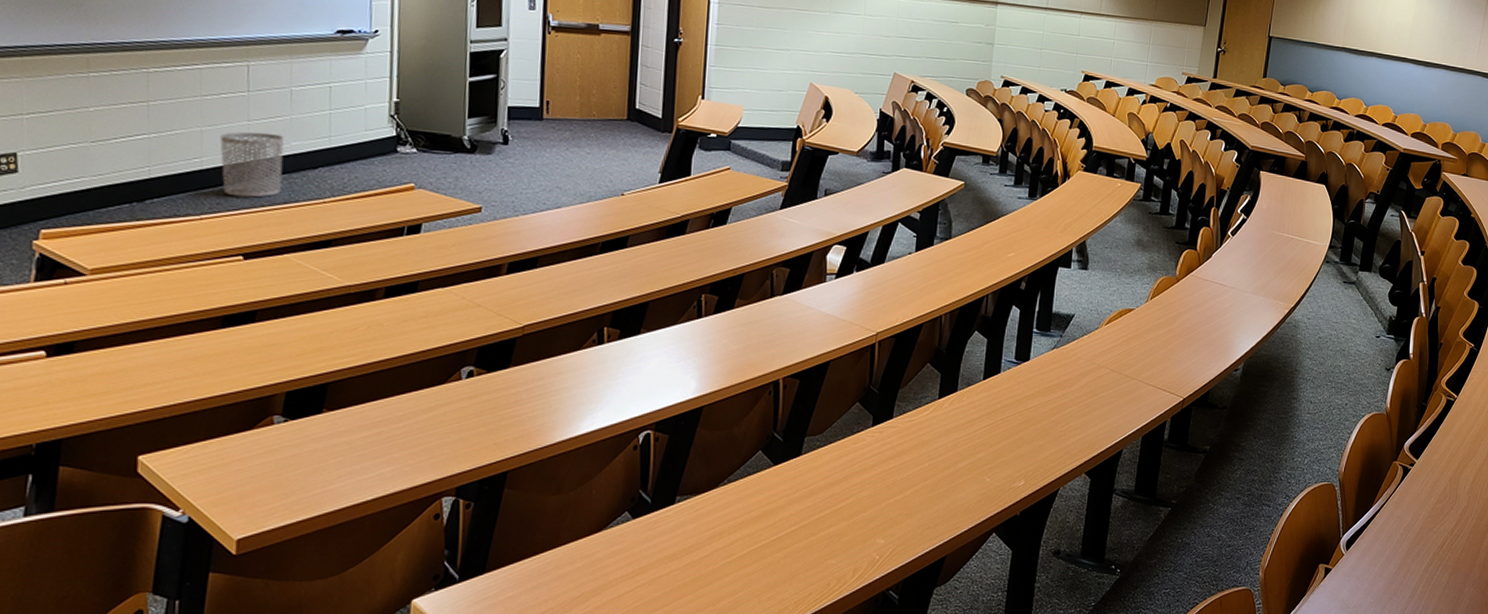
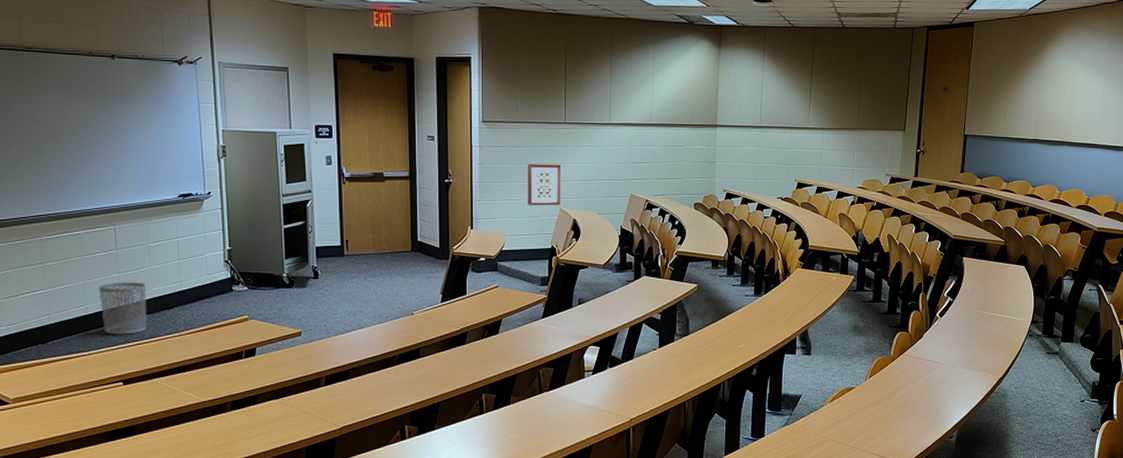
wall art: none [772,28,814,80] -> present [528,163,561,206]

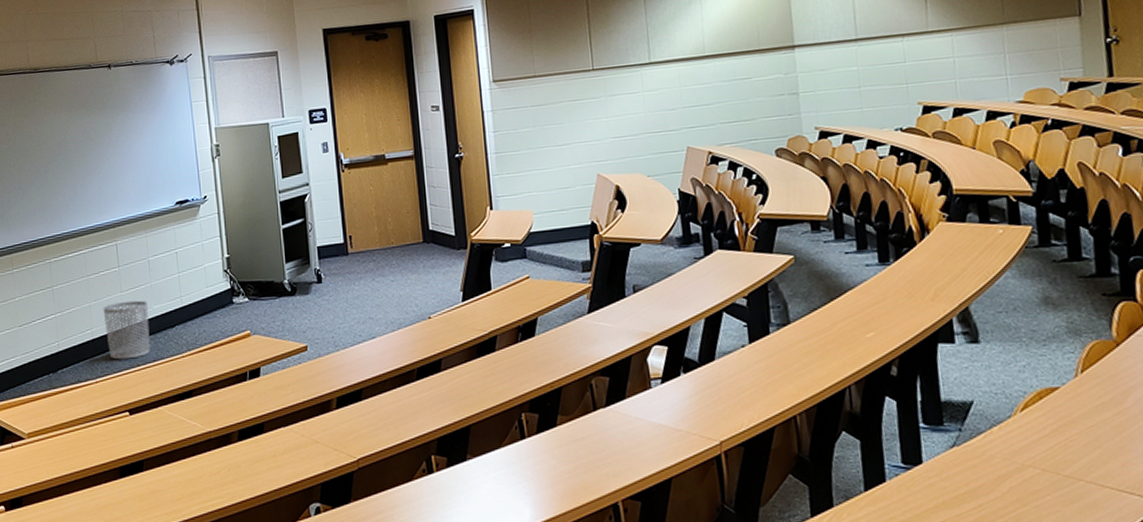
wall art: present [528,163,561,206] -> none [552,120,598,175]

